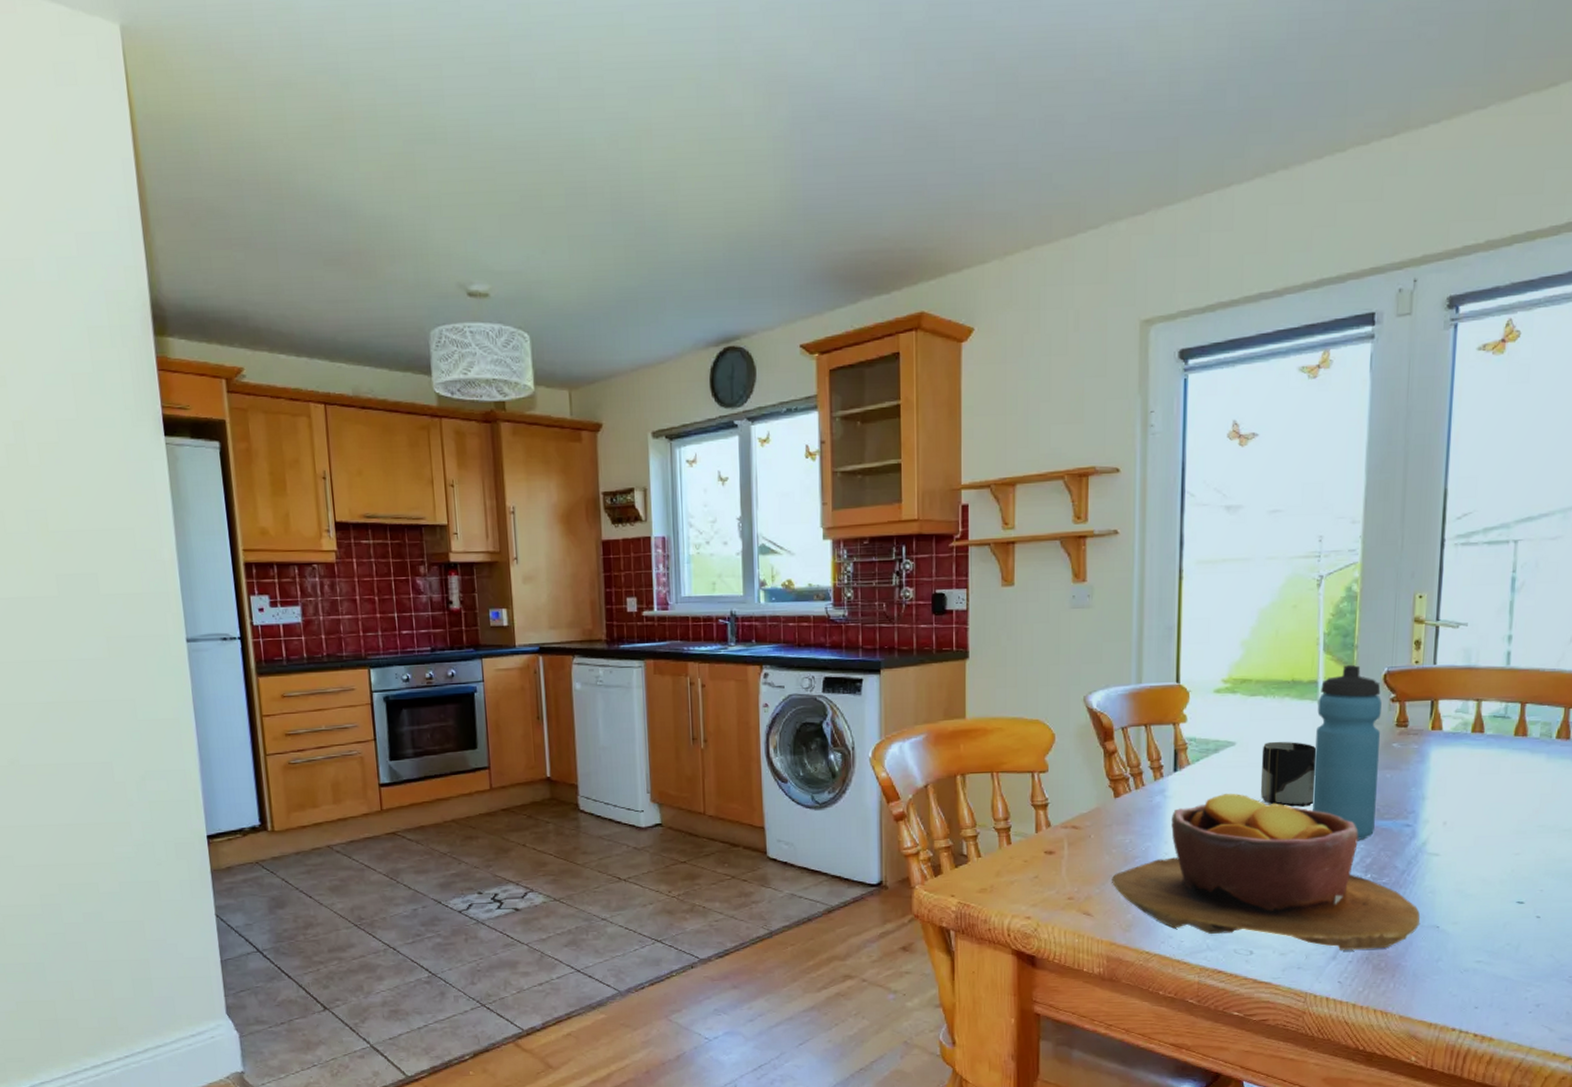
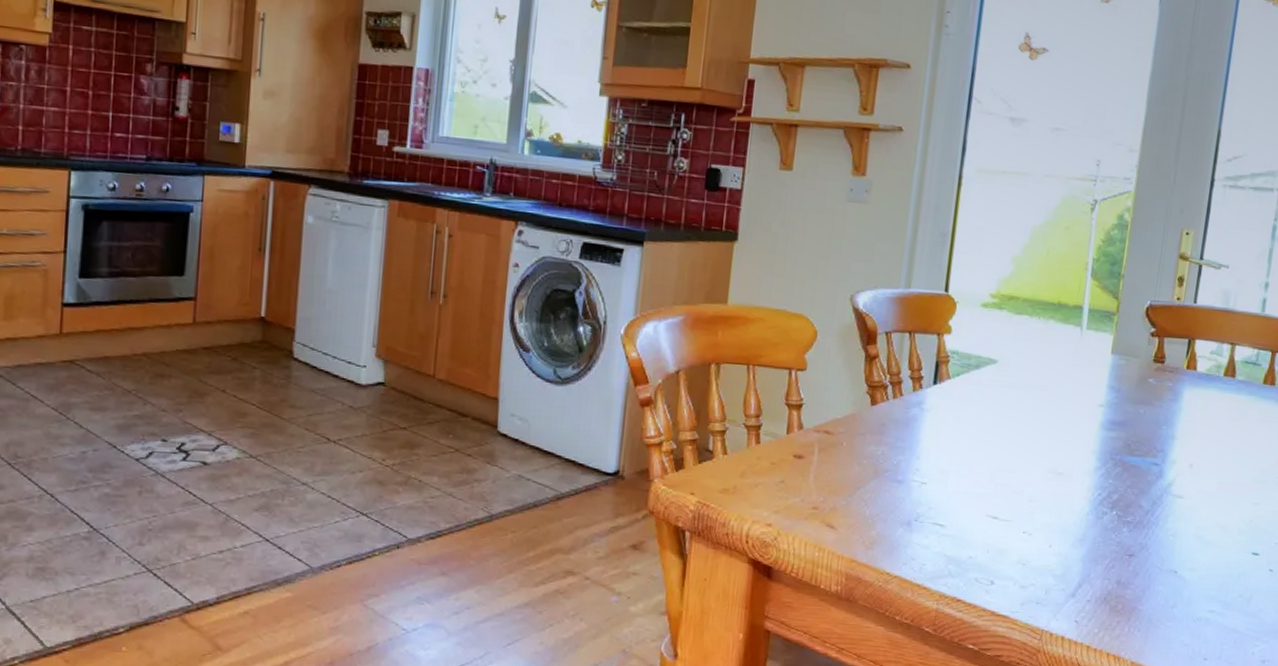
bowl: present [1111,793,1420,950] -> none [858,412,1160,590]
cup: present [1261,741,1317,807] -> none [1017,363,1075,435]
water bottle: present [1311,665,1382,840] -> none [1065,294,1142,475]

